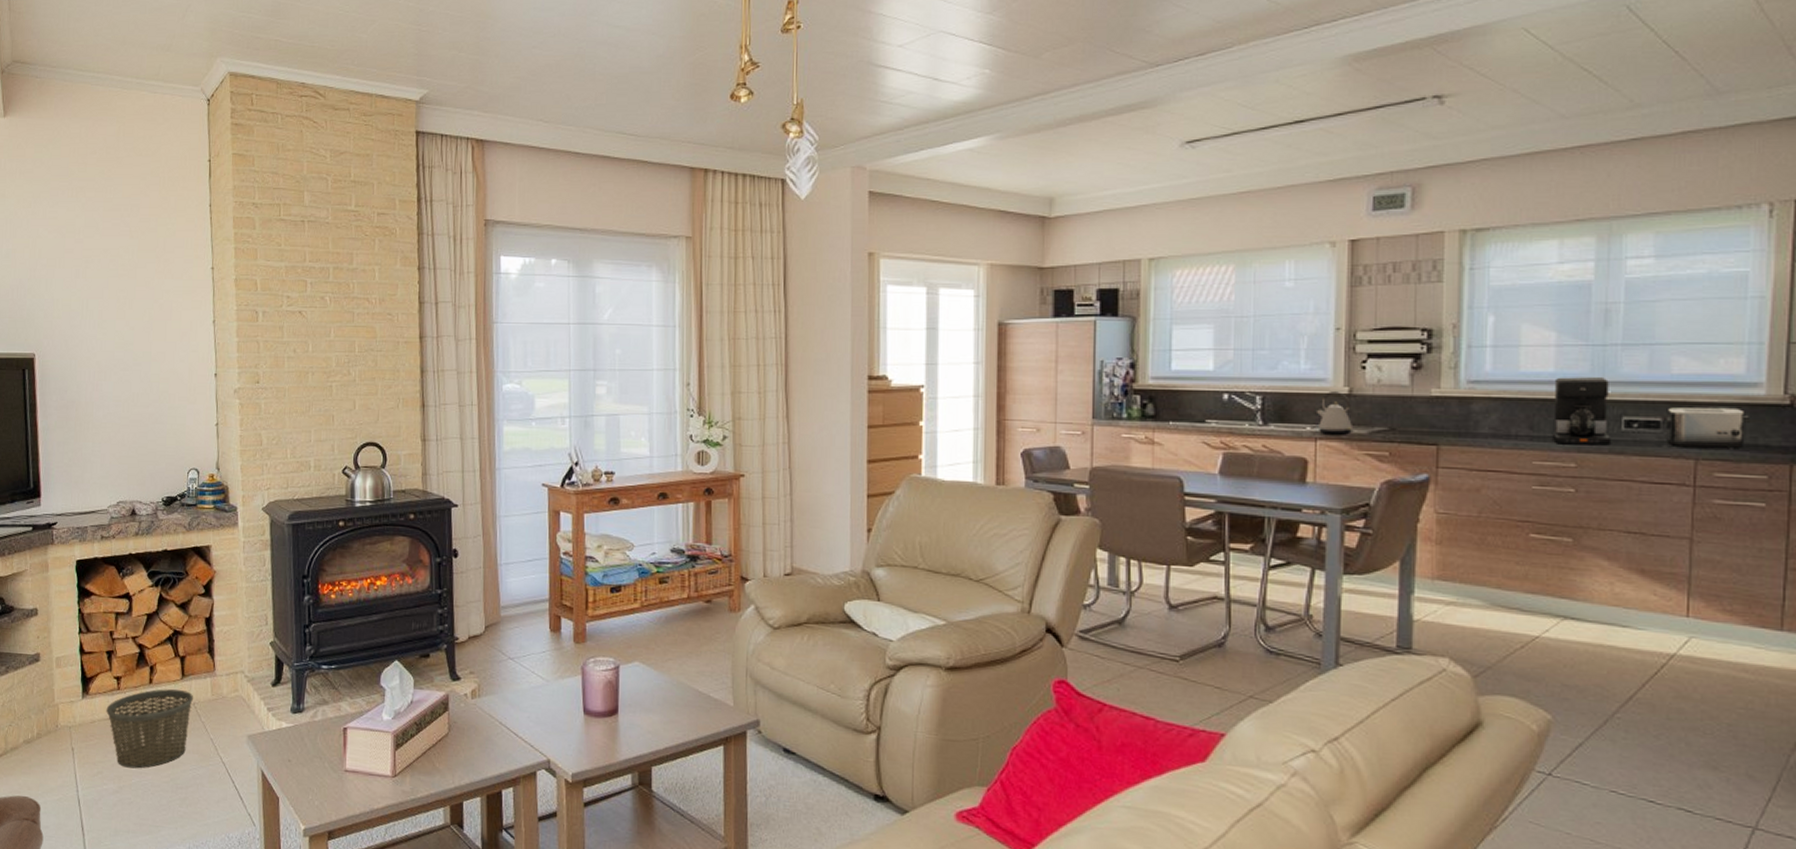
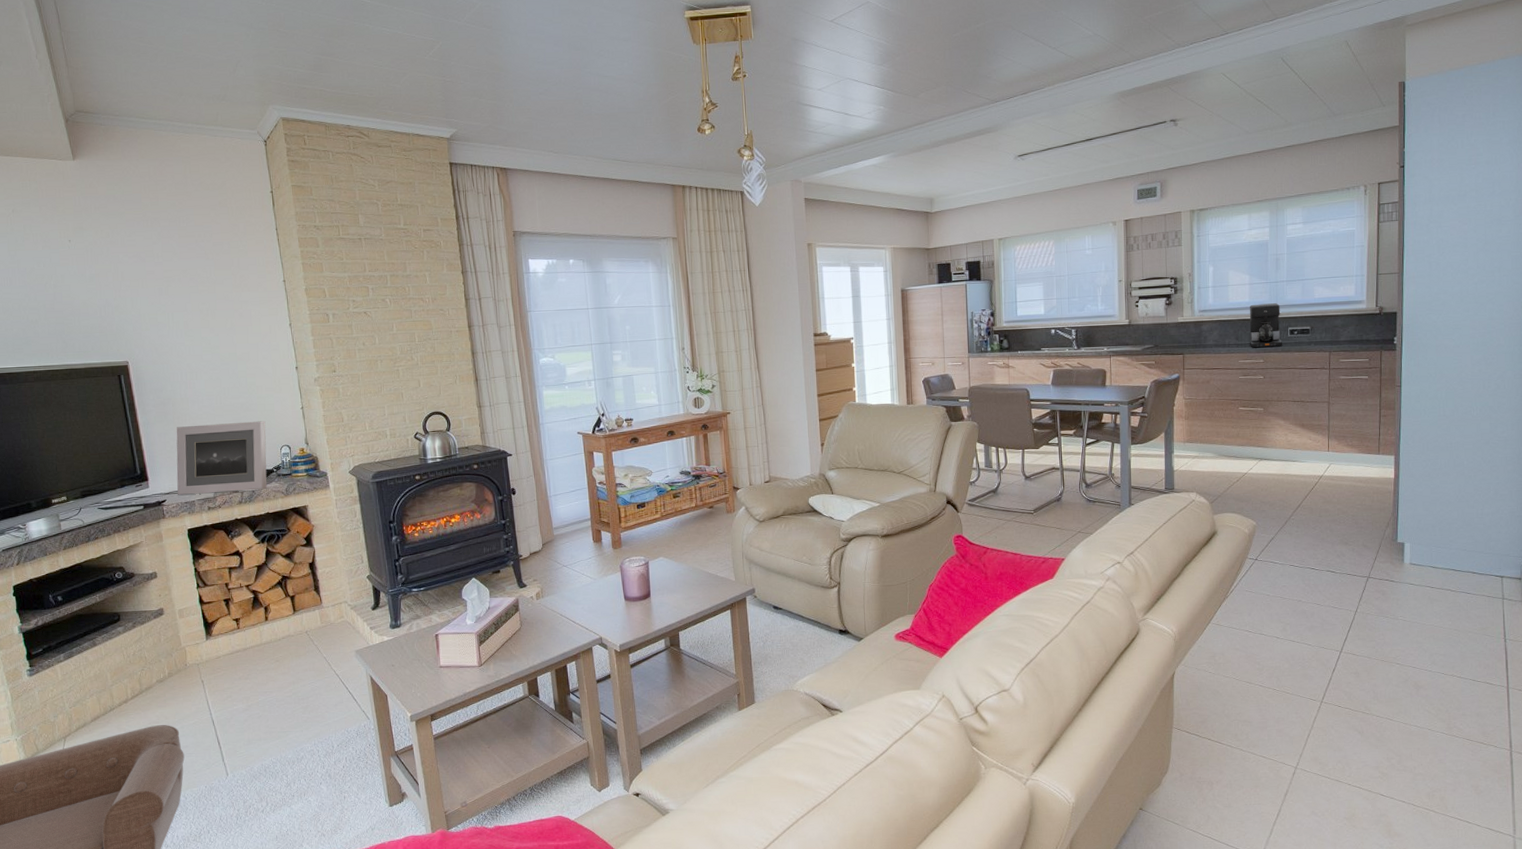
picture frame: none [69,435,175,521] -> present [176,421,267,496]
basket: present [106,689,194,769] -> none [229,622,306,690]
kettle: present [1315,391,1354,437] -> none [1109,323,1133,354]
toaster: present [1666,407,1749,448] -> none [1313,317,1358,345]

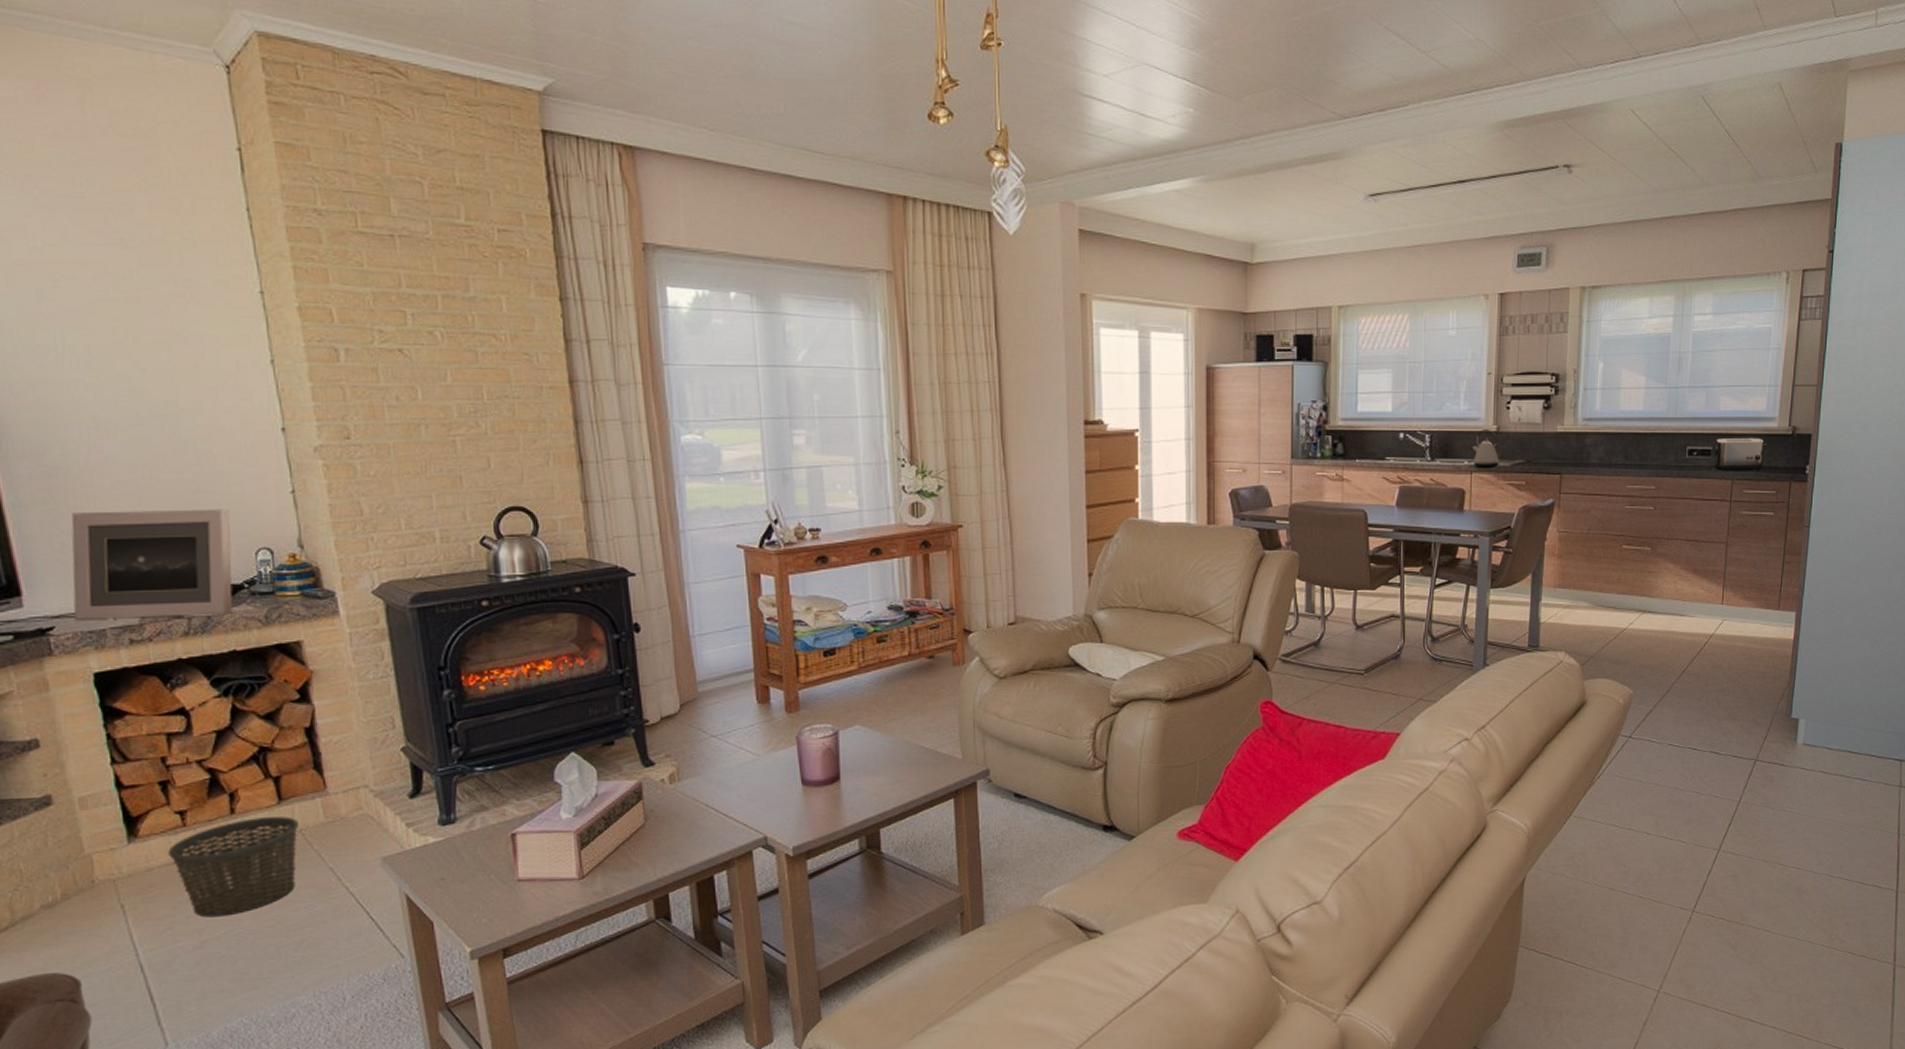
basket: none [229,622,306,690] -> present [168,816,300,918]
kettle: none [1109,323,1133,354] -> present [1471,429,1500,469]
coffee maker: present [1249,303,1282,348] -> none [1639,414,1679,471]
toaster: none [1313,317,1358,345] -> present [1714,437,1767,471]

